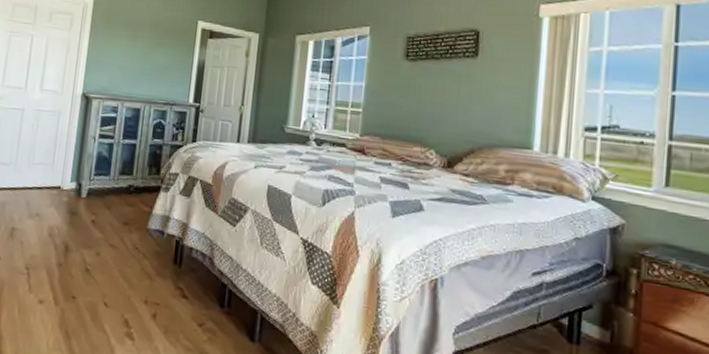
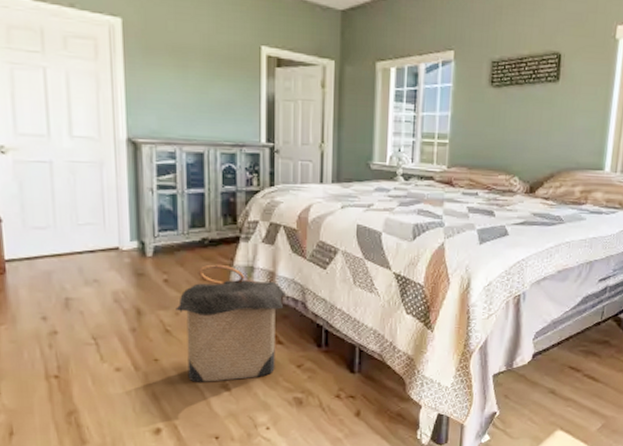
laundry hamper: none [97,209,196,331] -> present [176,264,286,382]

